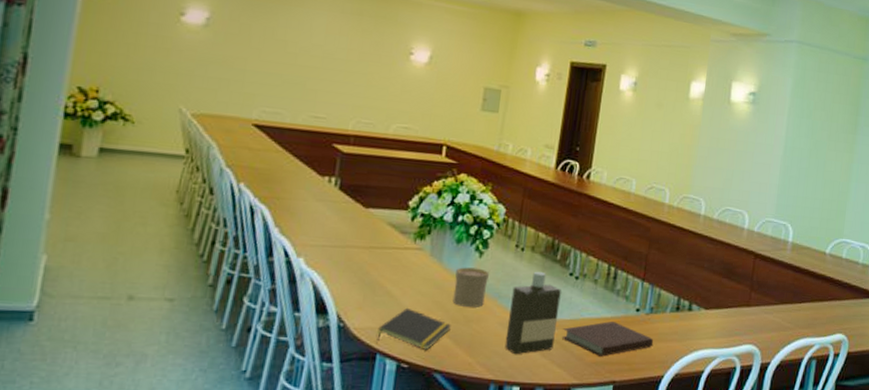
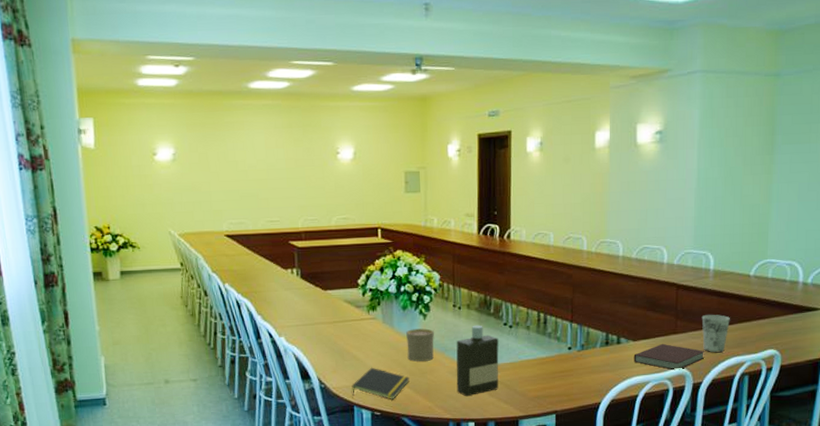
notebook: present [562,321,654,357] -> none [504,360,588,391]
notebook: none [703,315,776,347] -> present [633,343,705,371]
cup: none [774,290,803,332] -> present [701,315,730,353]

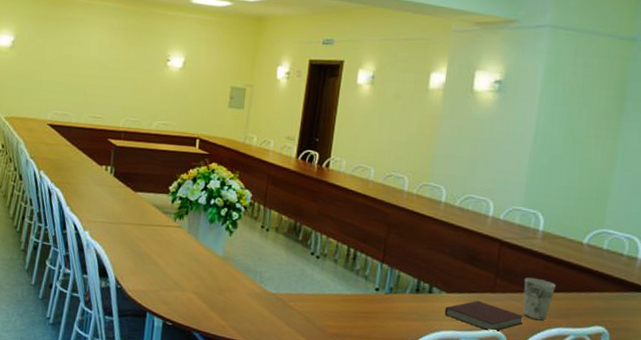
notepad: present [351,367,410,399] -> none [146,275,207,312]
cup: present [406,328,435,362] -> none [207,243,239,279]
bottle: present [456,325,499,397] -> none [253,249,304,322]

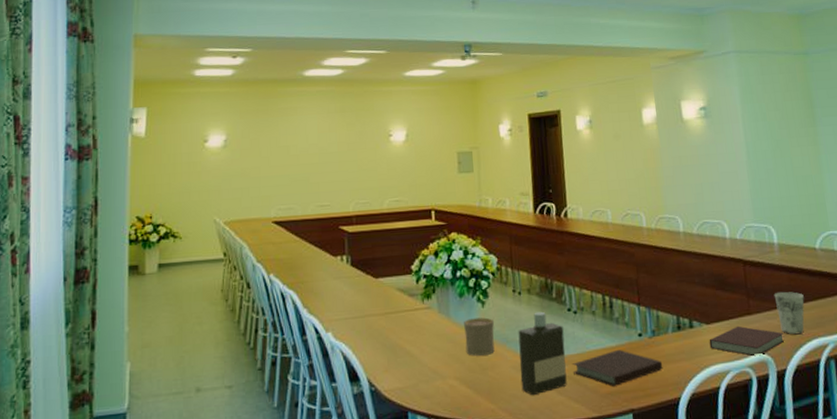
cup: none [207,243,239,279] -> present [464,317,495,356]
bottle: none [253,249,304,322] -> present [518,311,567,396]
notebook: none [305,298,394,330] -> present [571,349,663,386]

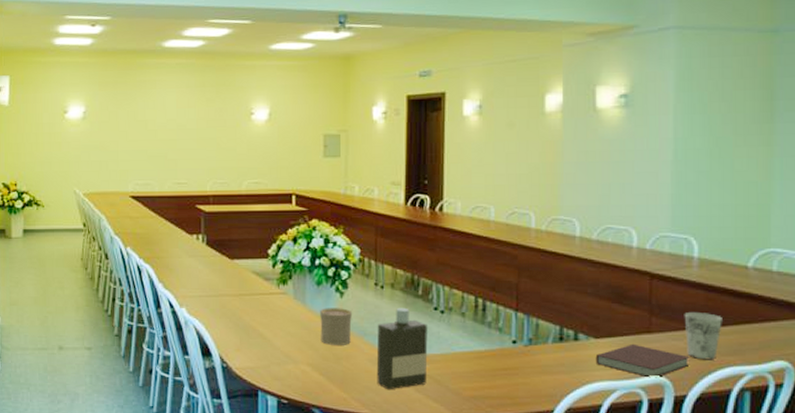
notebook: present [571,349,663,386] -> none [433,354,537,391]

